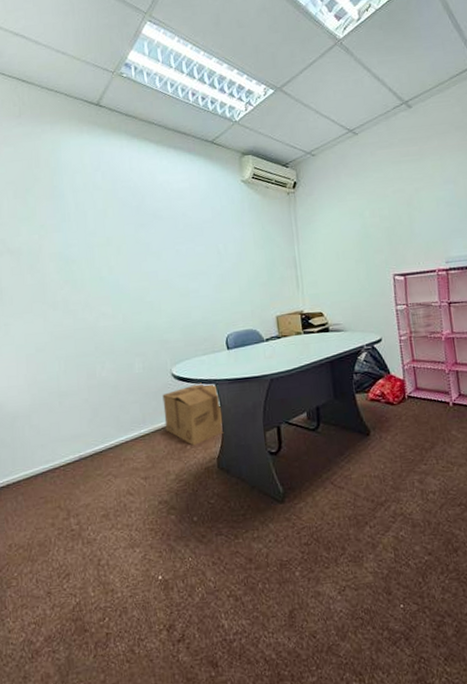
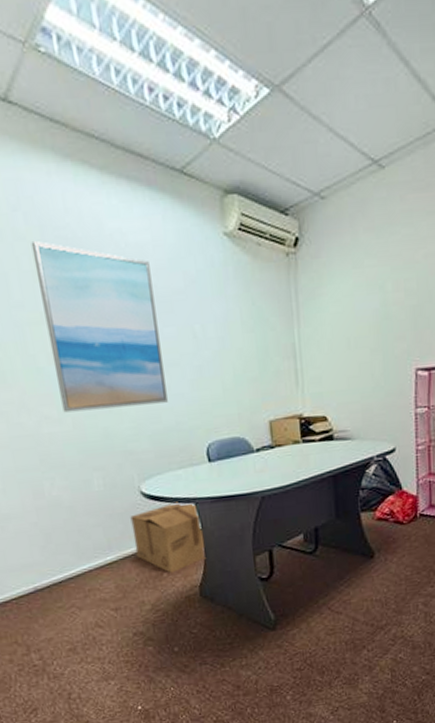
wall art: none [105,190,197,311] -> present [31,241,168,413]

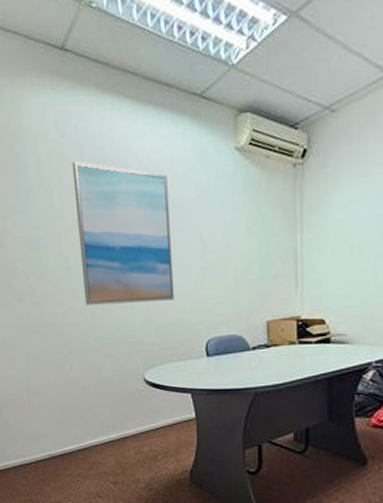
cardboard box: present [130,501,207,573] -> none [133,391,199,456]

